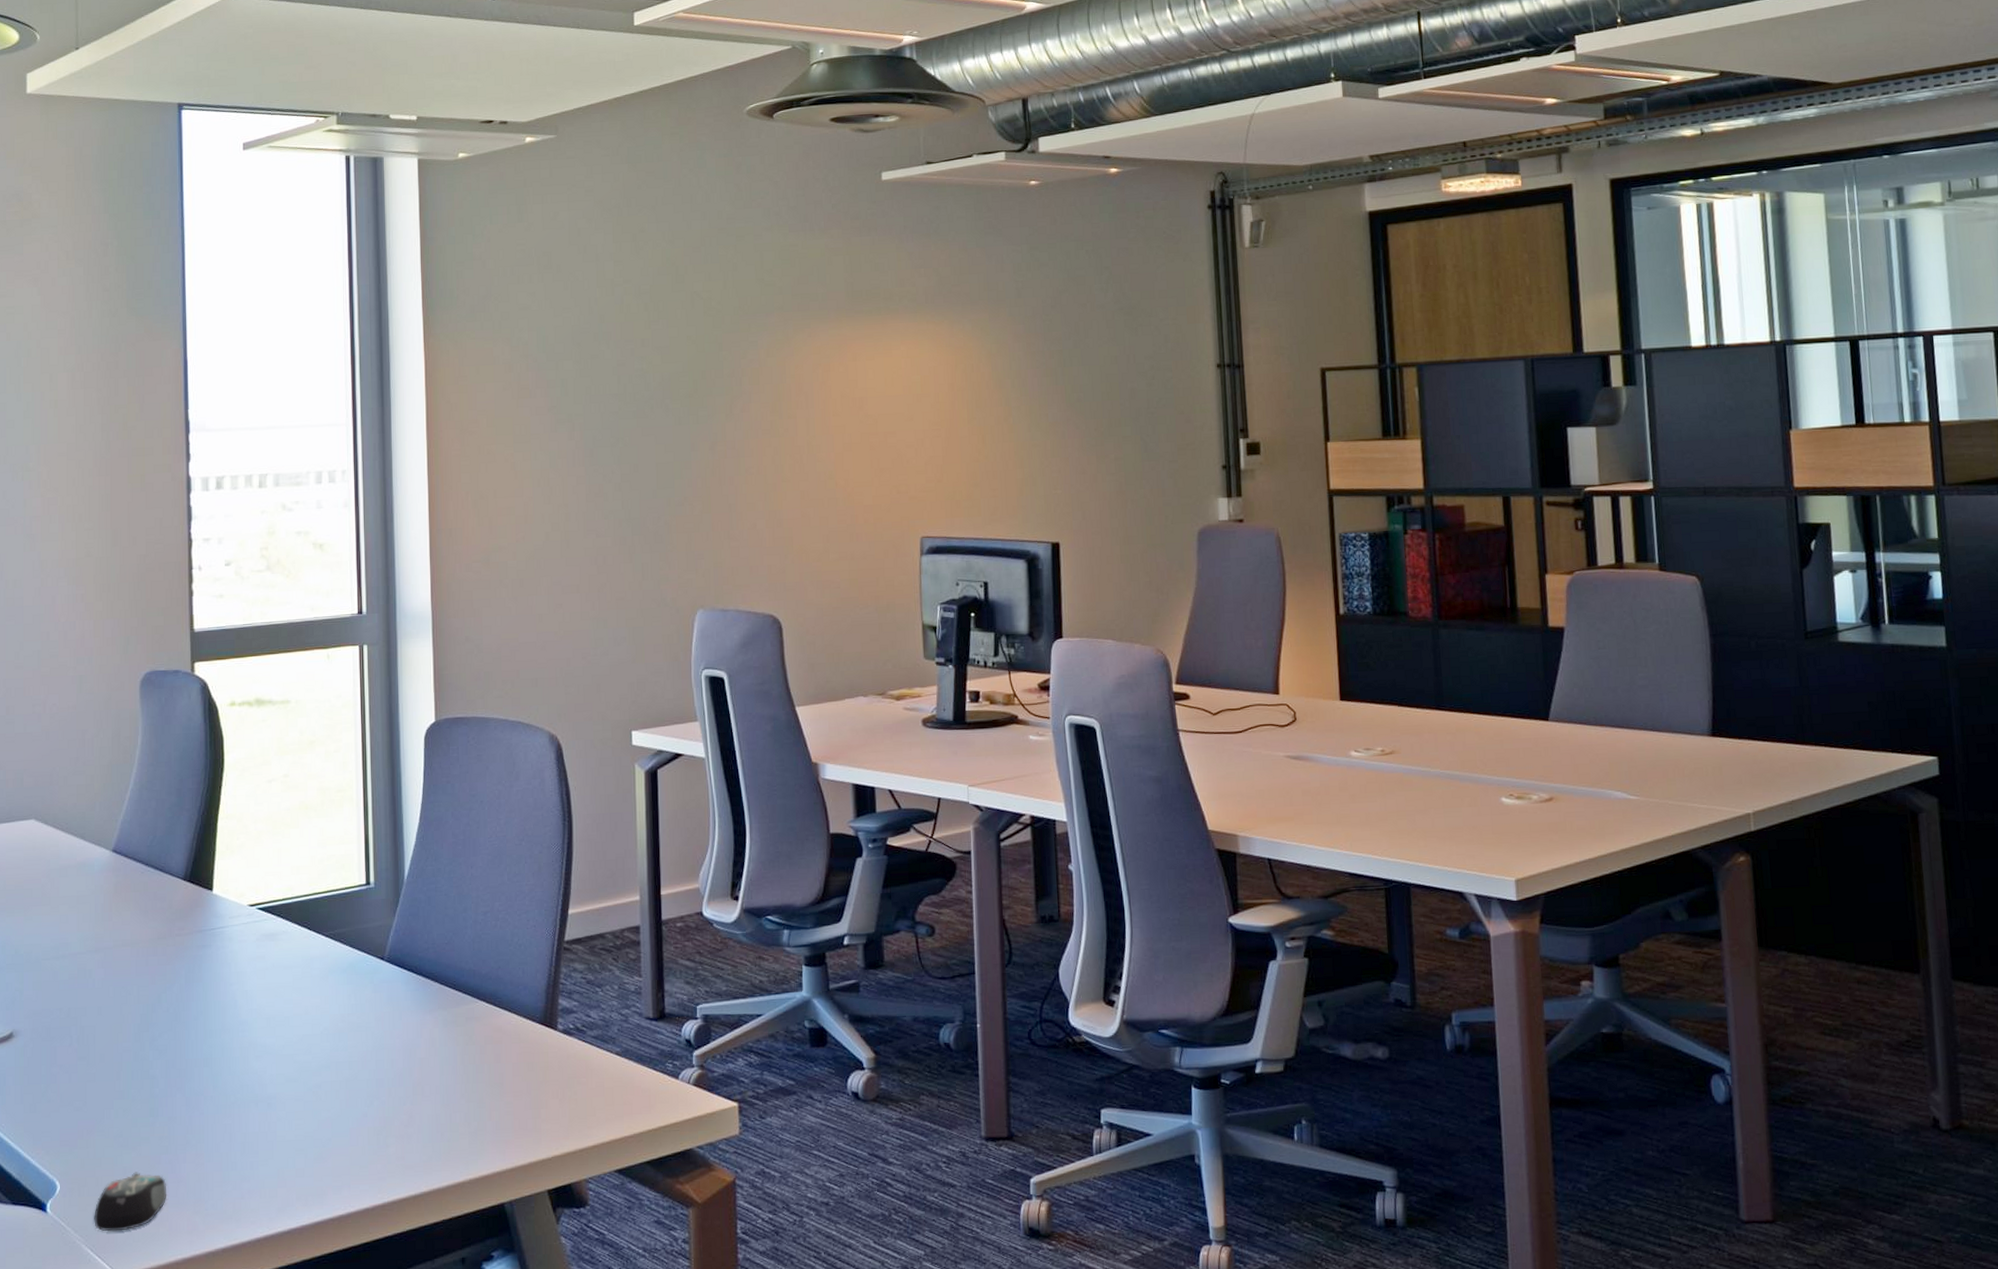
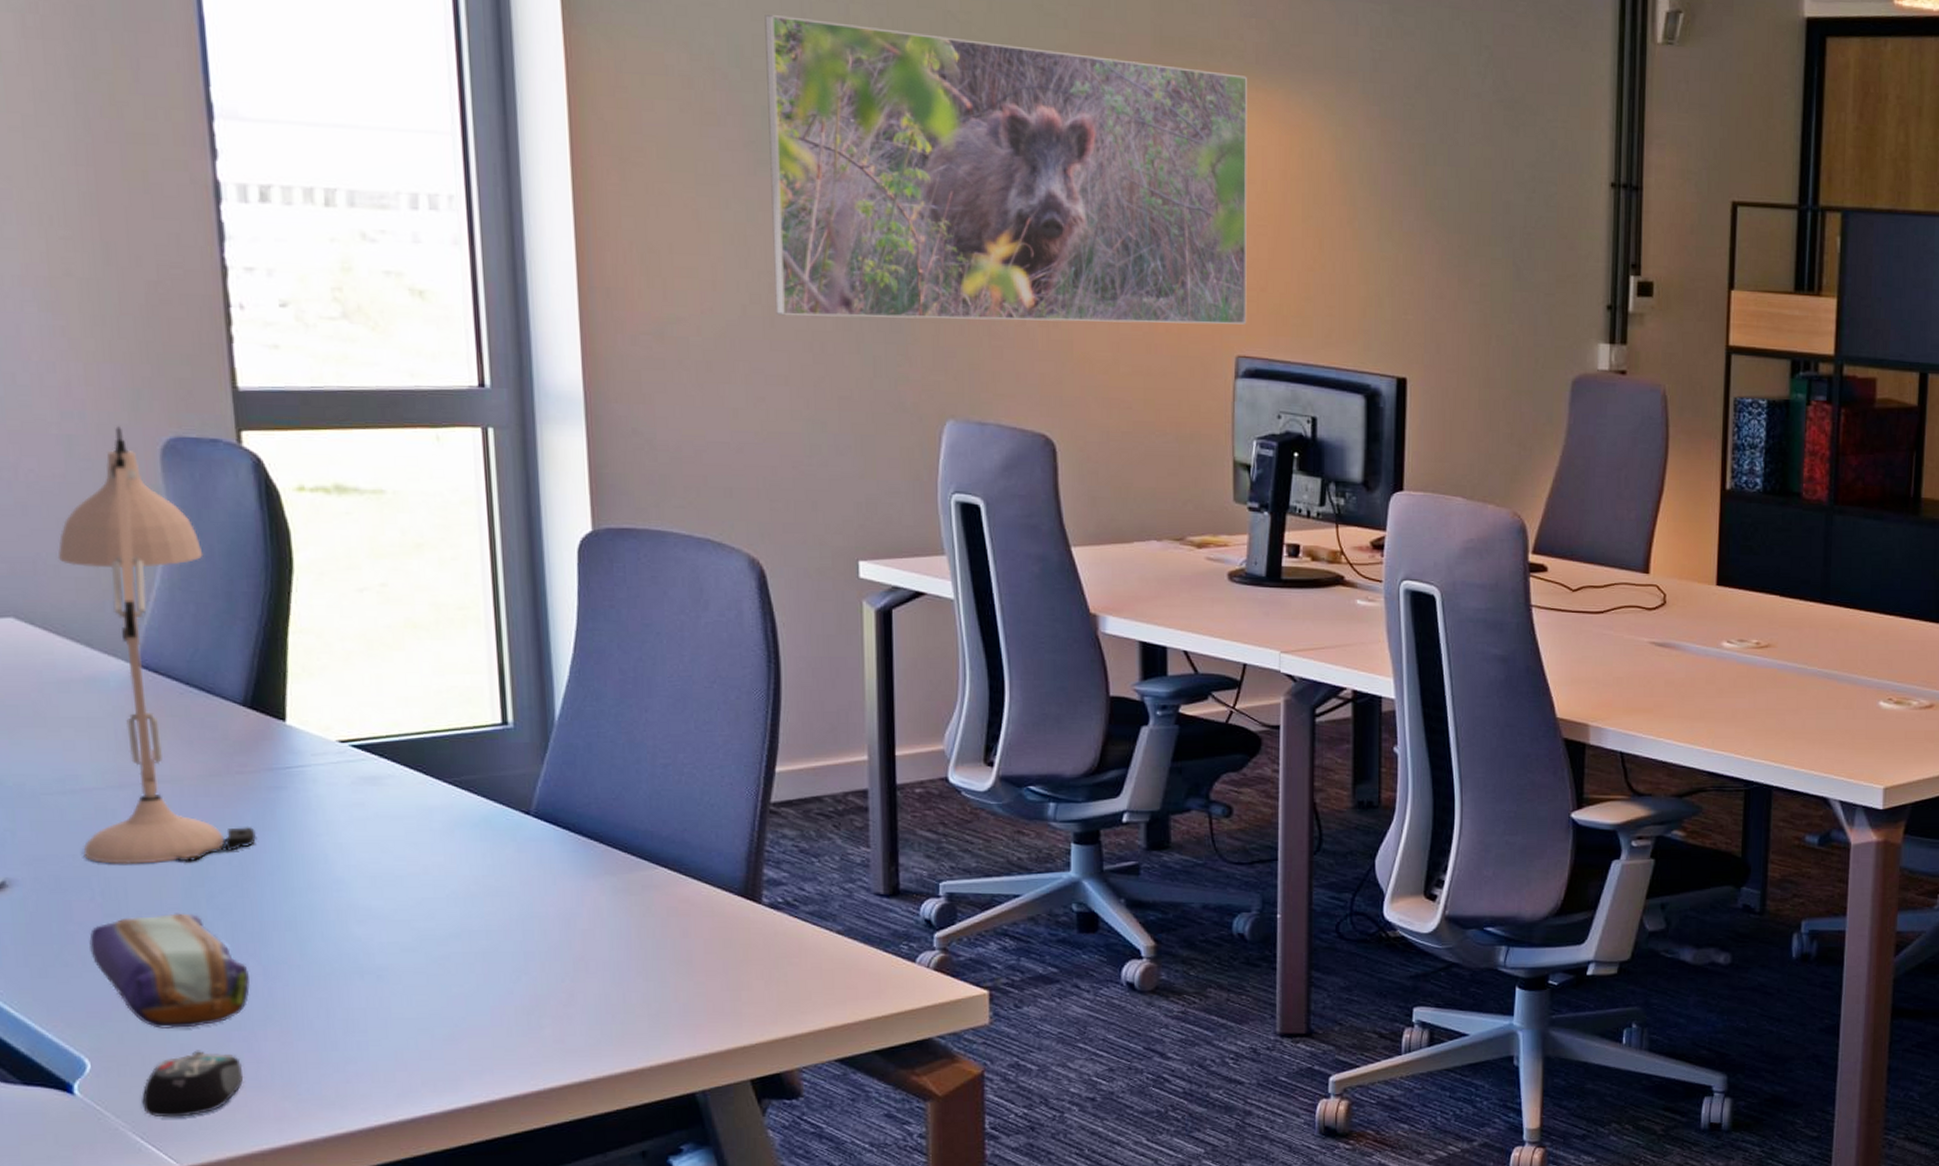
pencil case: none [66,1054,176,1154] -> present [89,913,250,1029]
desk lamp: none [67,666,188,1015] -> present [57,426,258,864]
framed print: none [563,310,928,538] -> present [765,14,1248,325]

